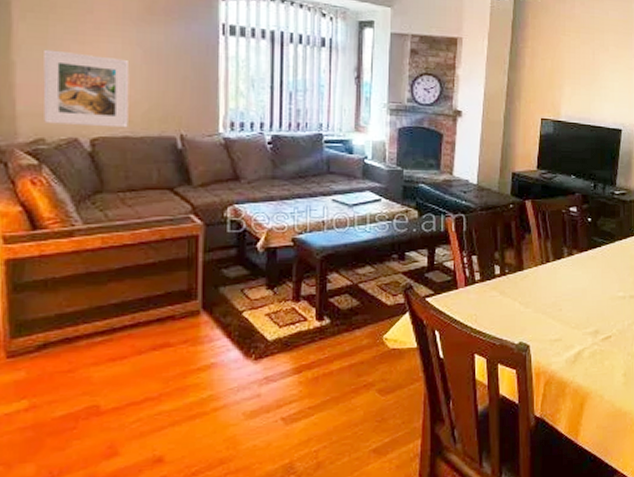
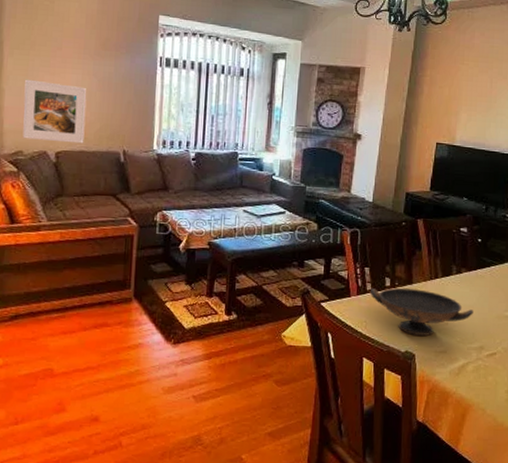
decorative bowl: none [478,275,587,325] -> present [369,288,473,336]

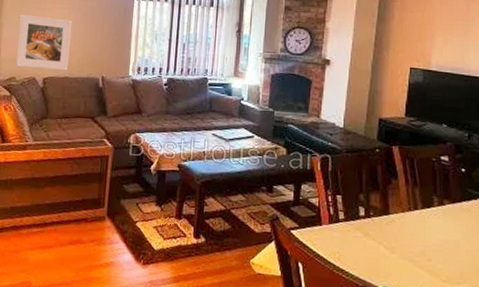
decorative bowl: present [369,288,473,336] -> none [342,217,460,272]

